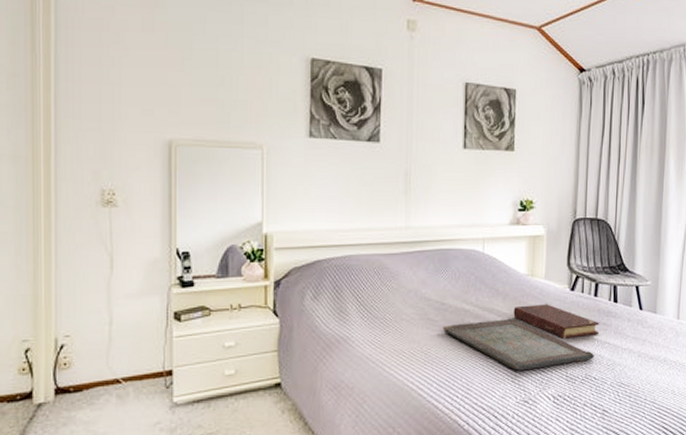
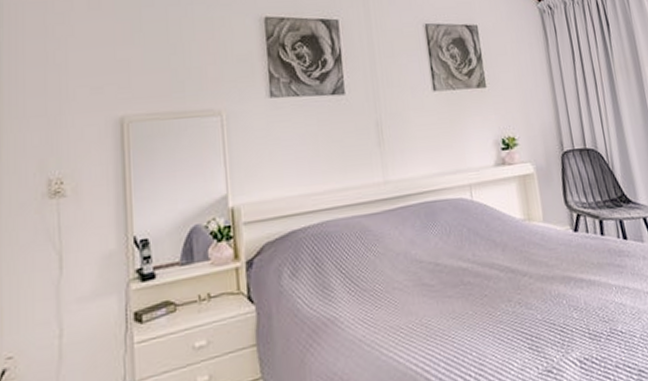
serving tray: present [442,318,595,371] -> none [440,271,616,335]
book: present [513,304,599,338] -> none [516,250,615,289]

